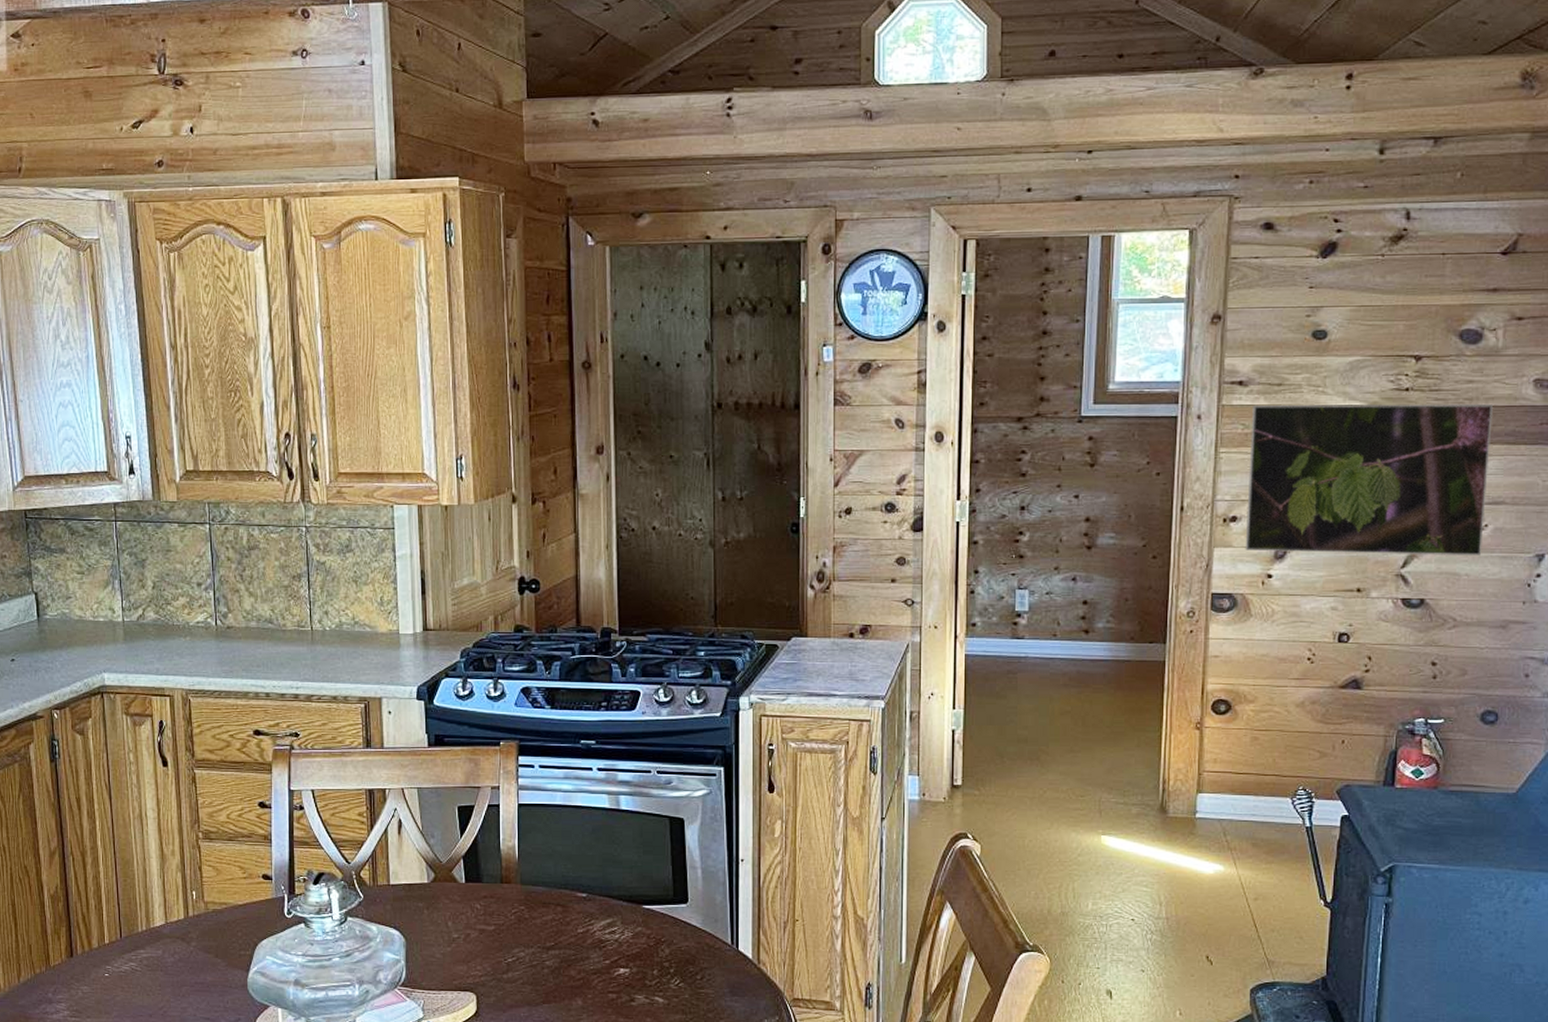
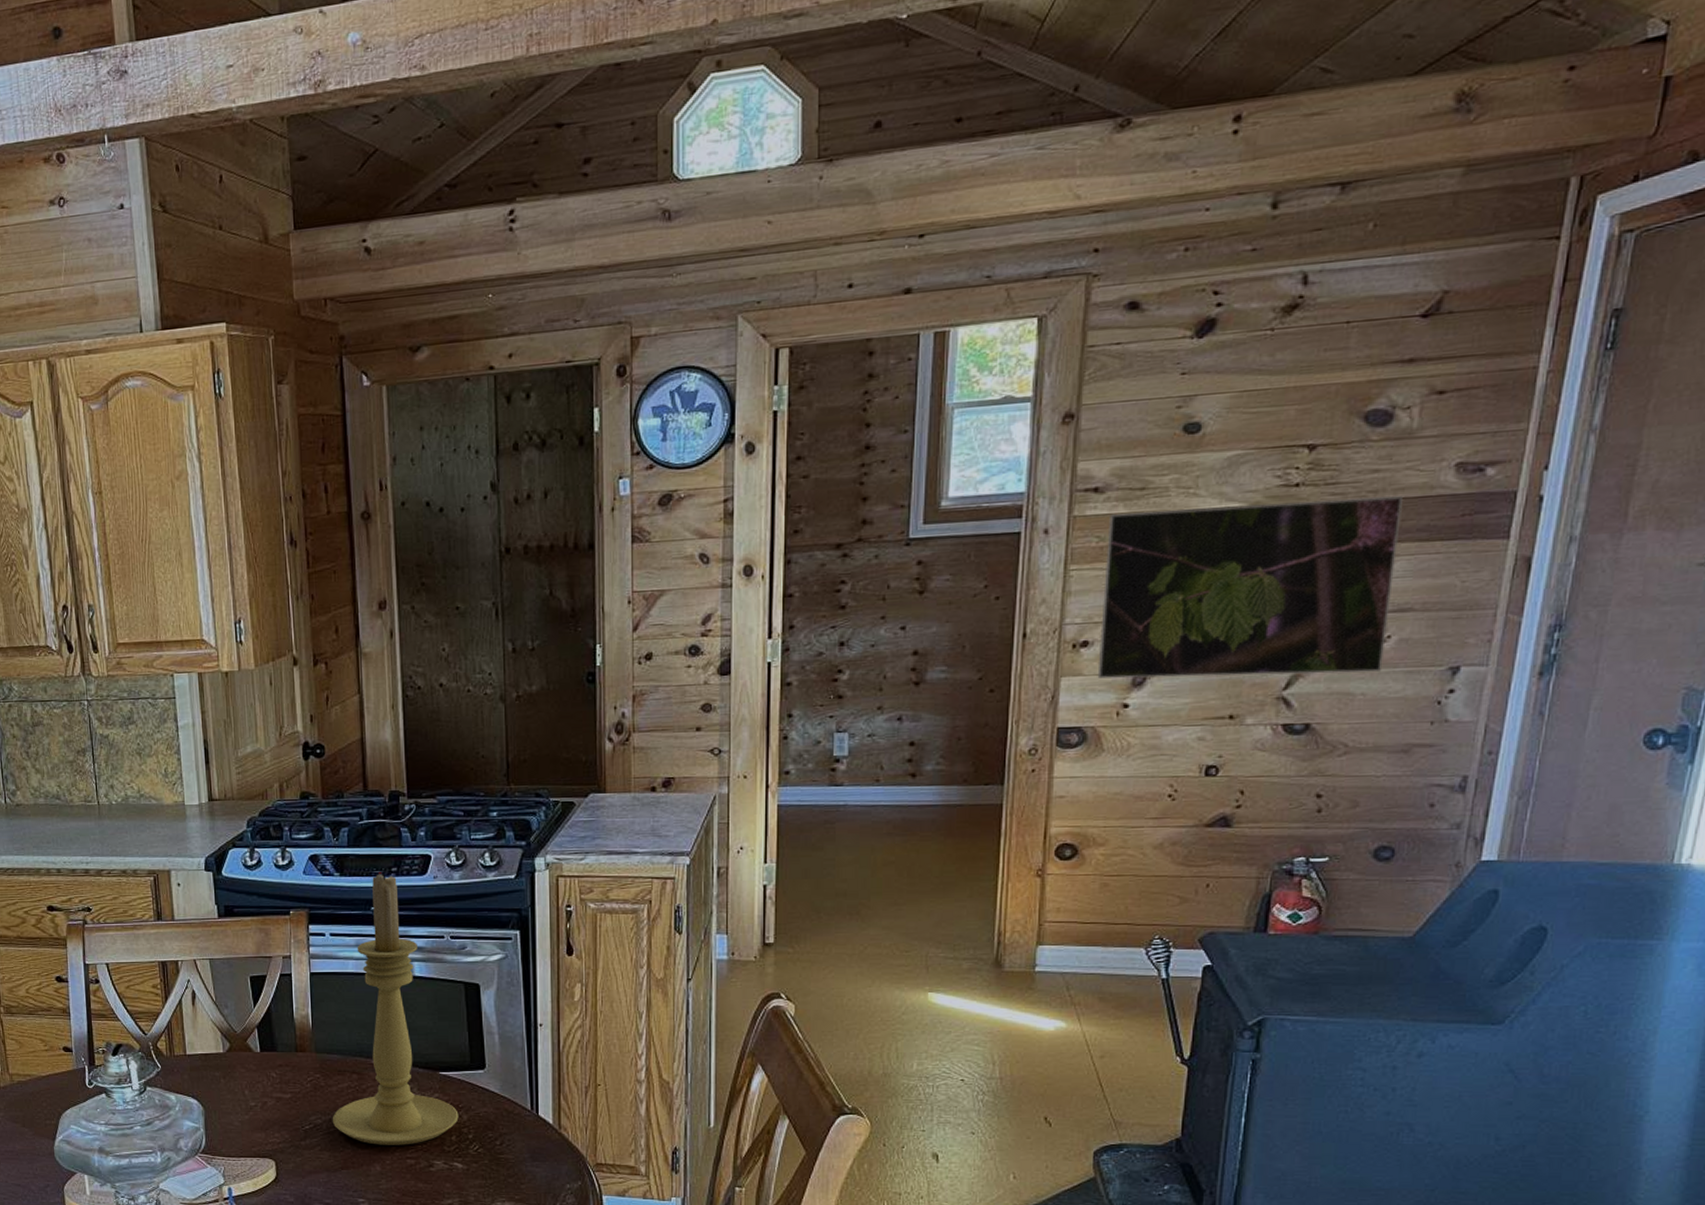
candle holder: none [535,706,661,979] -> present [332,872,459,1145]

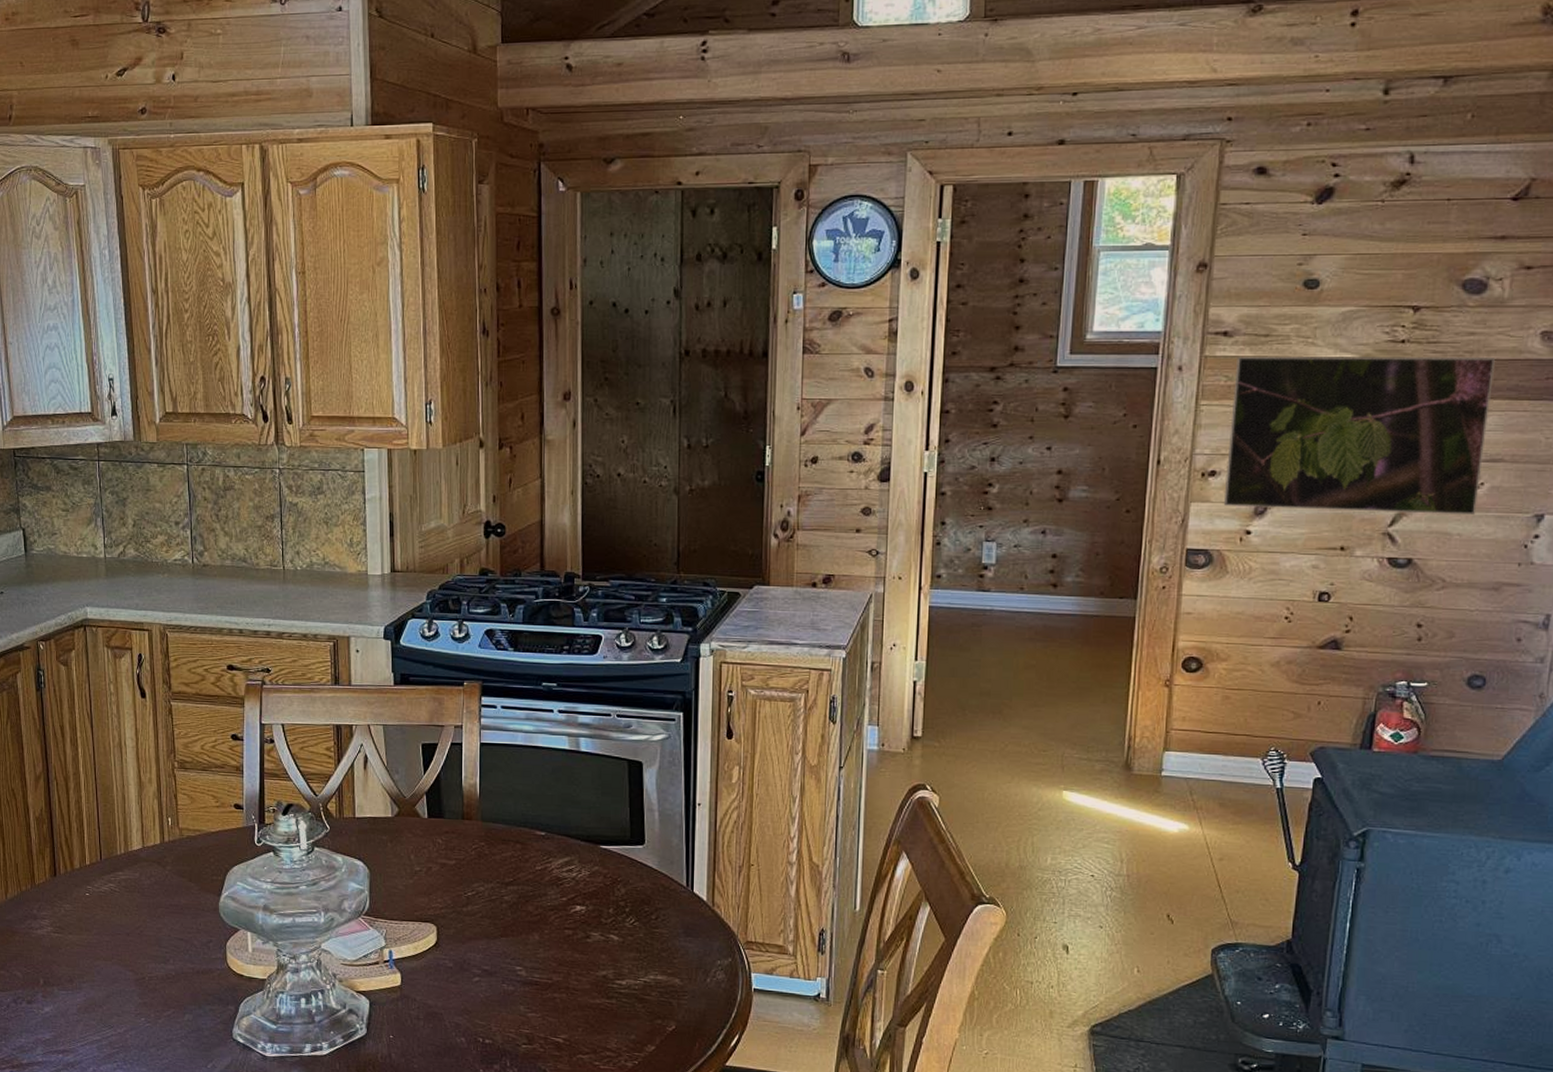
candle holder: present [332,872,459,1145] -> none [494,650,617,916]

